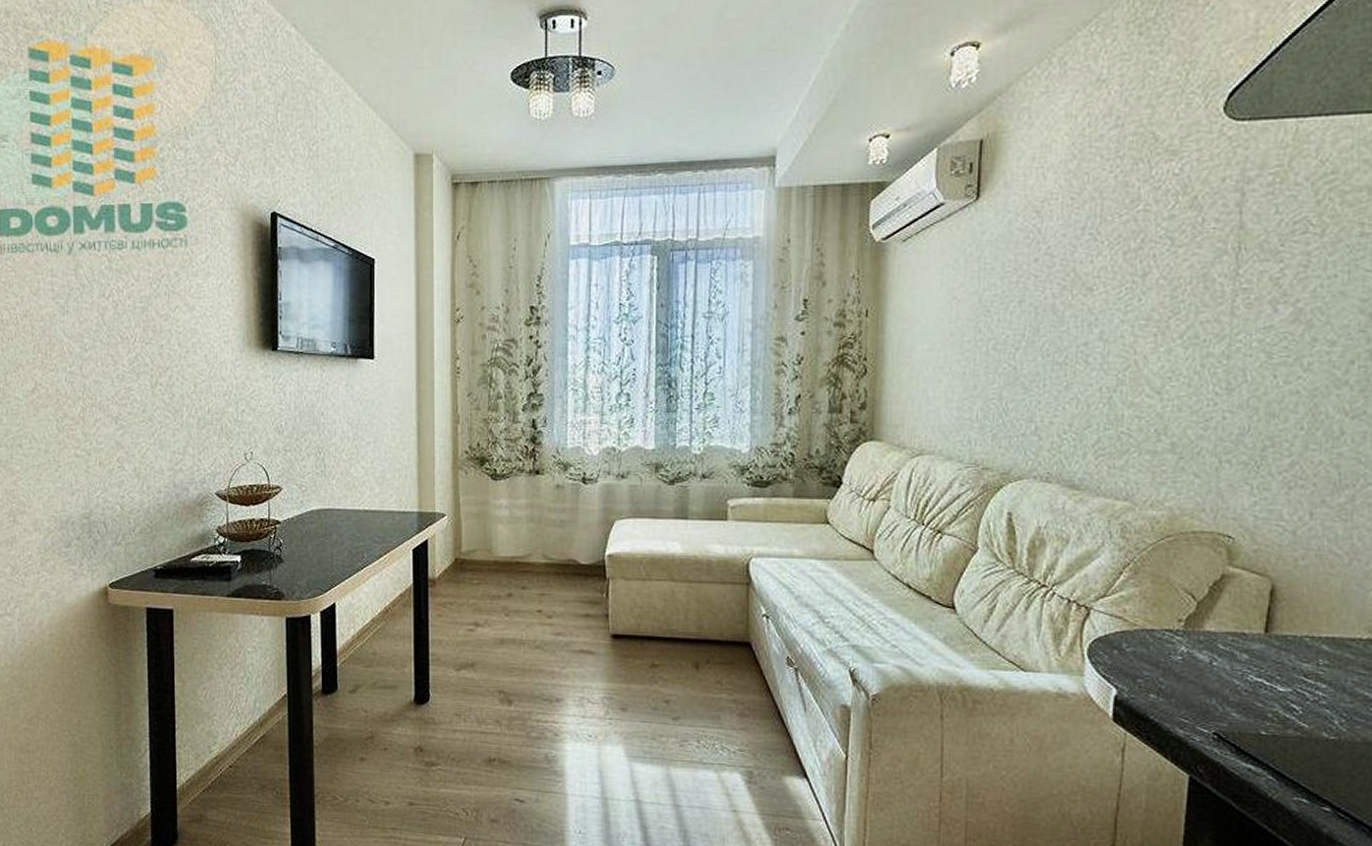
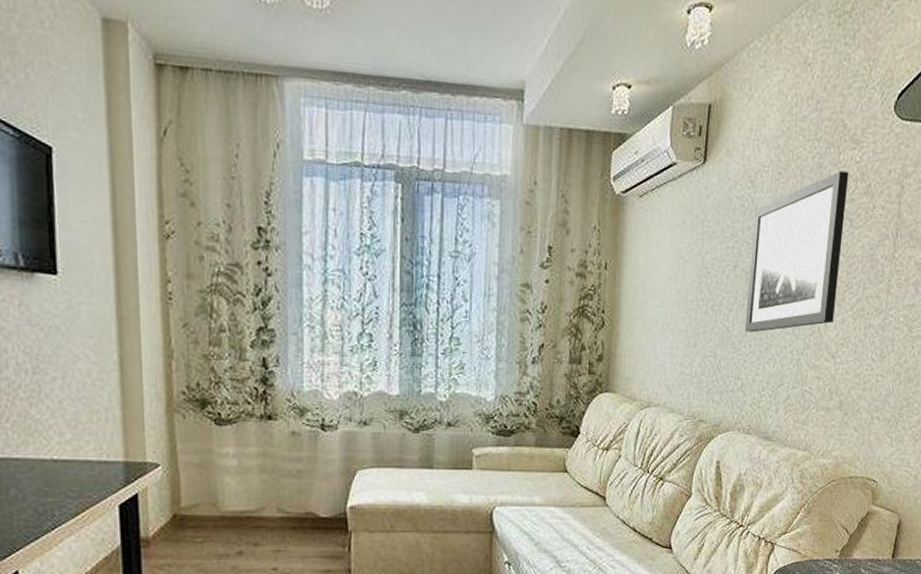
wall art: none [1036,186,1166,371] -> present [744,171,850,333]

